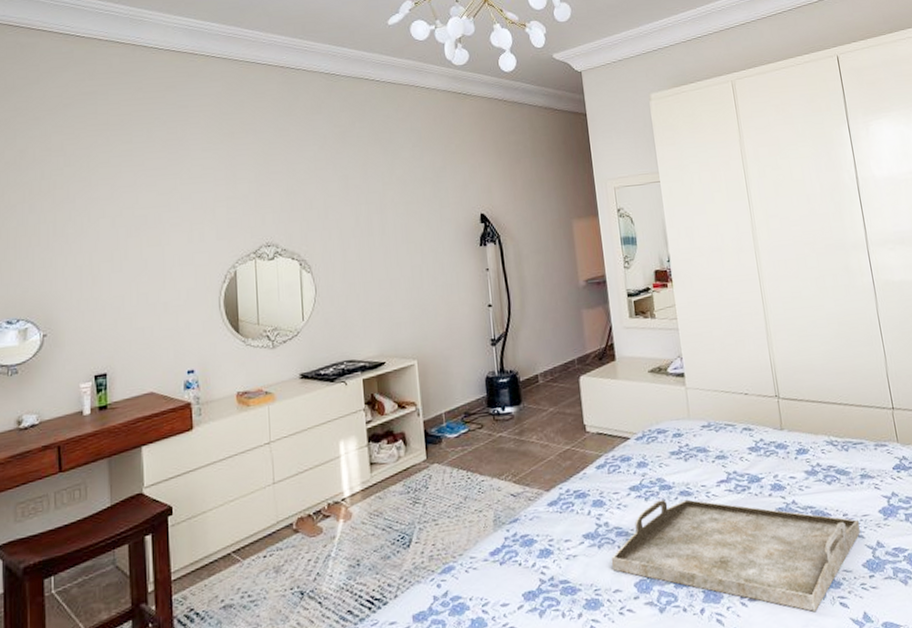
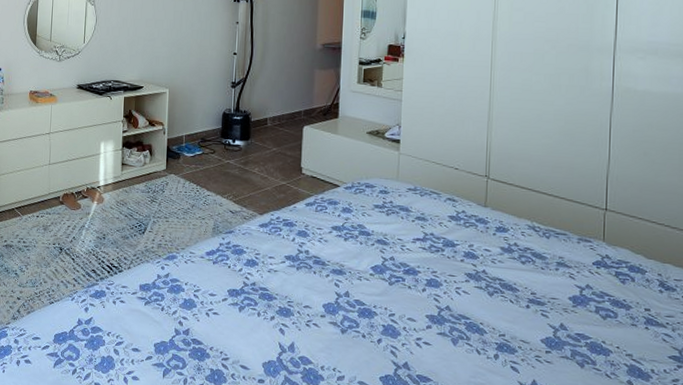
serving tray: present [610,499,860,612] -> none [305,242,546,367]

